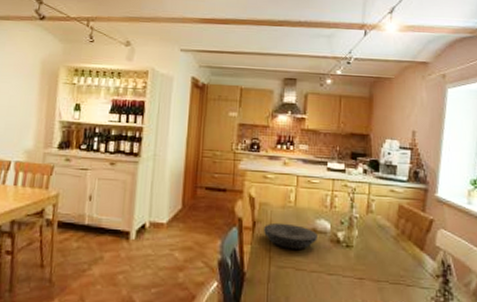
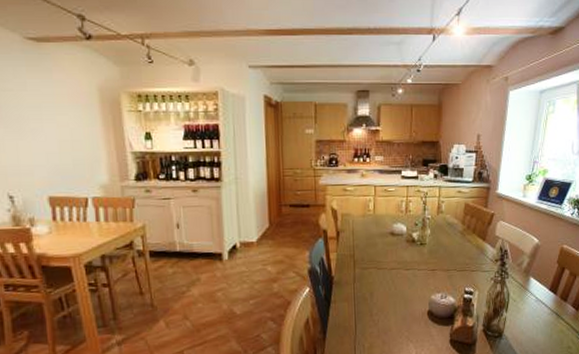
plate: present [264,222,317,249] -> none [347,230,395,252]

